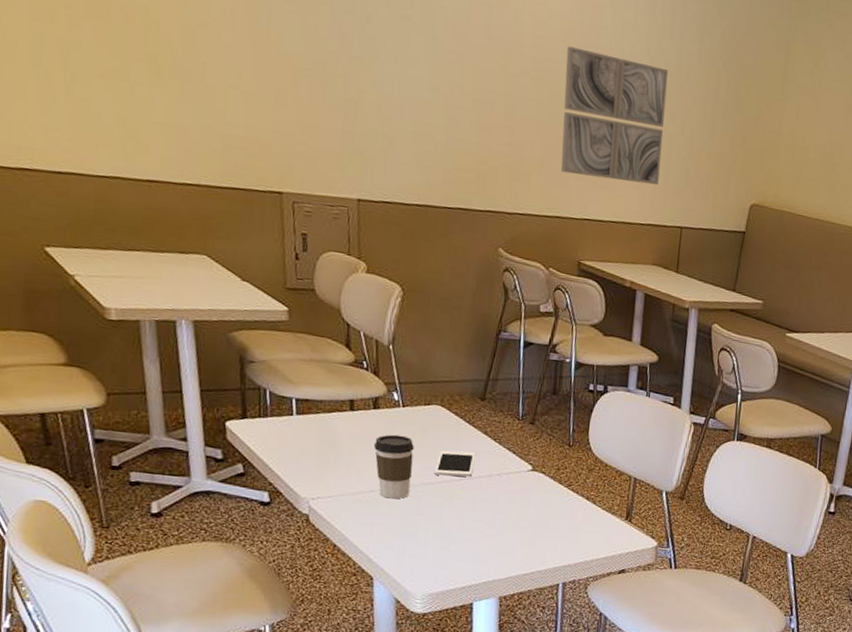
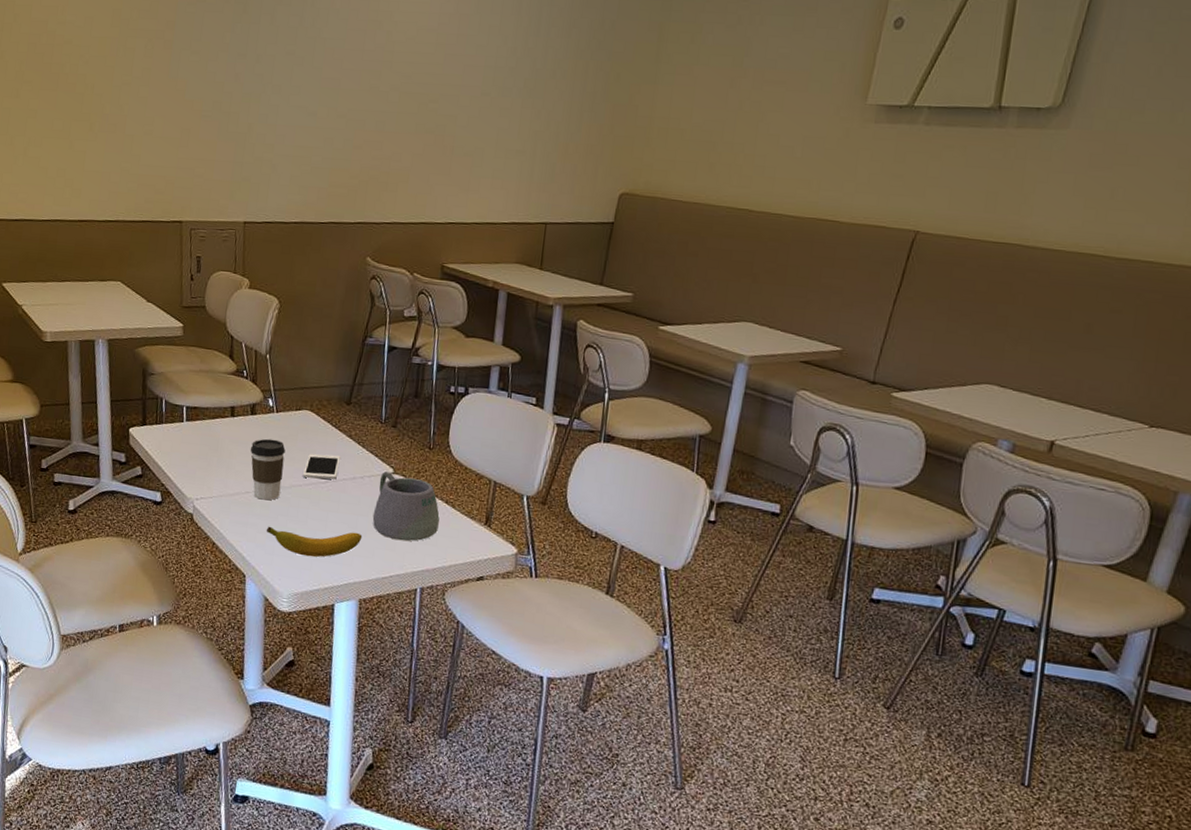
banana: none [394,526,501,557] -> present [266,526,363,557]
mug: none [511,469,581,538] -> present [372,471,440,542]
wall art: present [561,46,669,186] -> none [426,58,535,184]

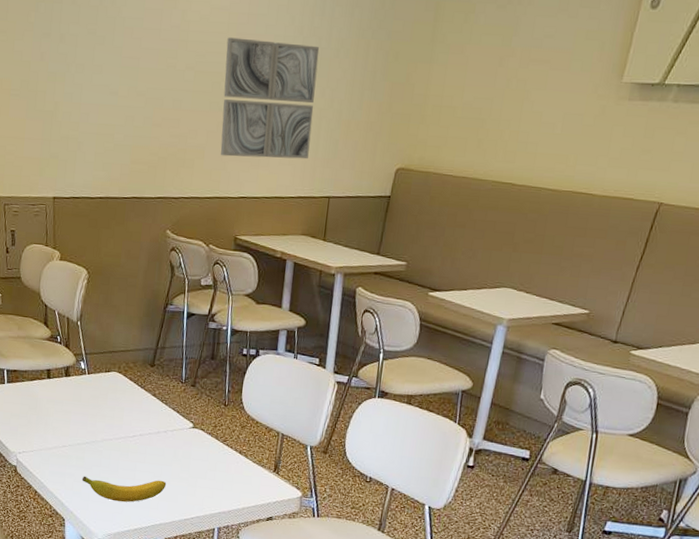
coffee cup: present [250,438,286,500] -> none [65,398,97,453]
cell phone: present [303,454,341,480] -> none [113,411,146,434]
mug: present [372,471,440,542] -> none [175,426,234,488]
wall art: none [426,58,535,184] -> present [220,37,320,160]

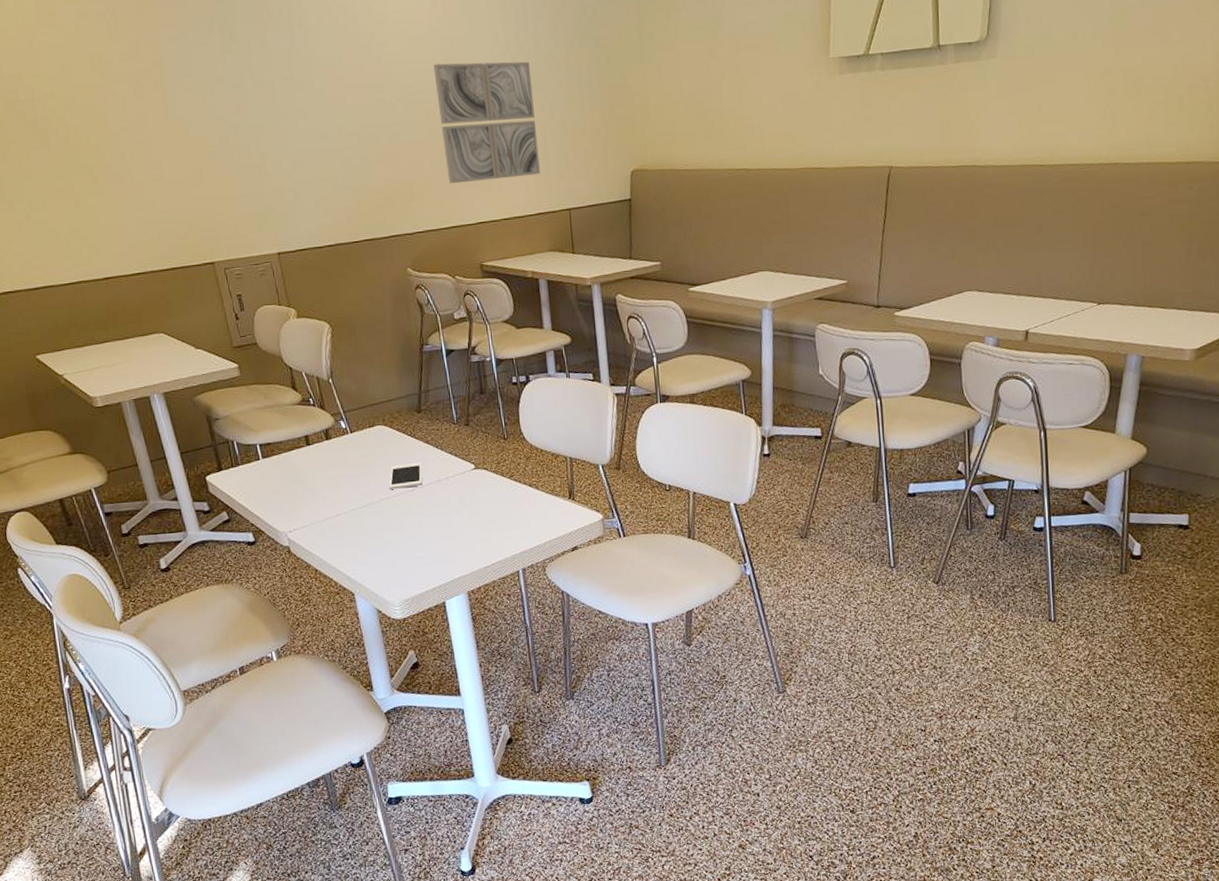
banana: present [81,476,167,503] -> none [364,530,459,564]
cell phone: none [113,411,146,434] -> present [389,462,423,489]

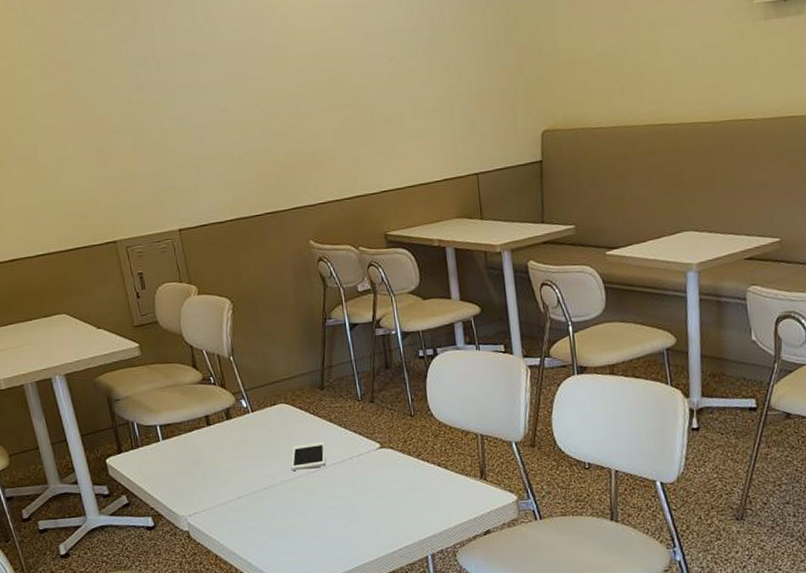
wall art: present [433,61,540,184] -> none [335,24,446,153]

